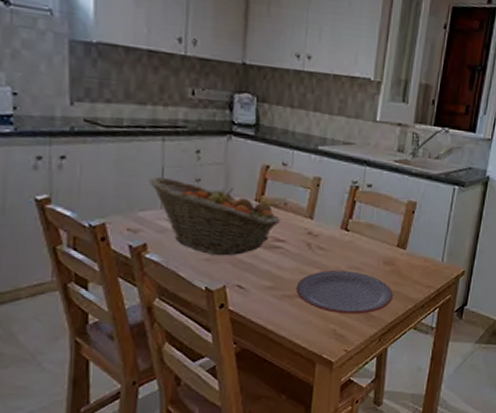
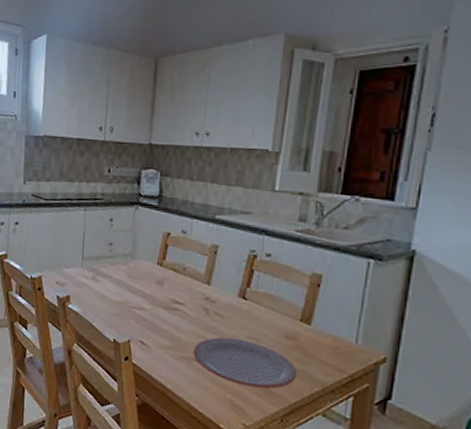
fruit basket: present [149,176,280,256] -> none [73,240,179,313]

